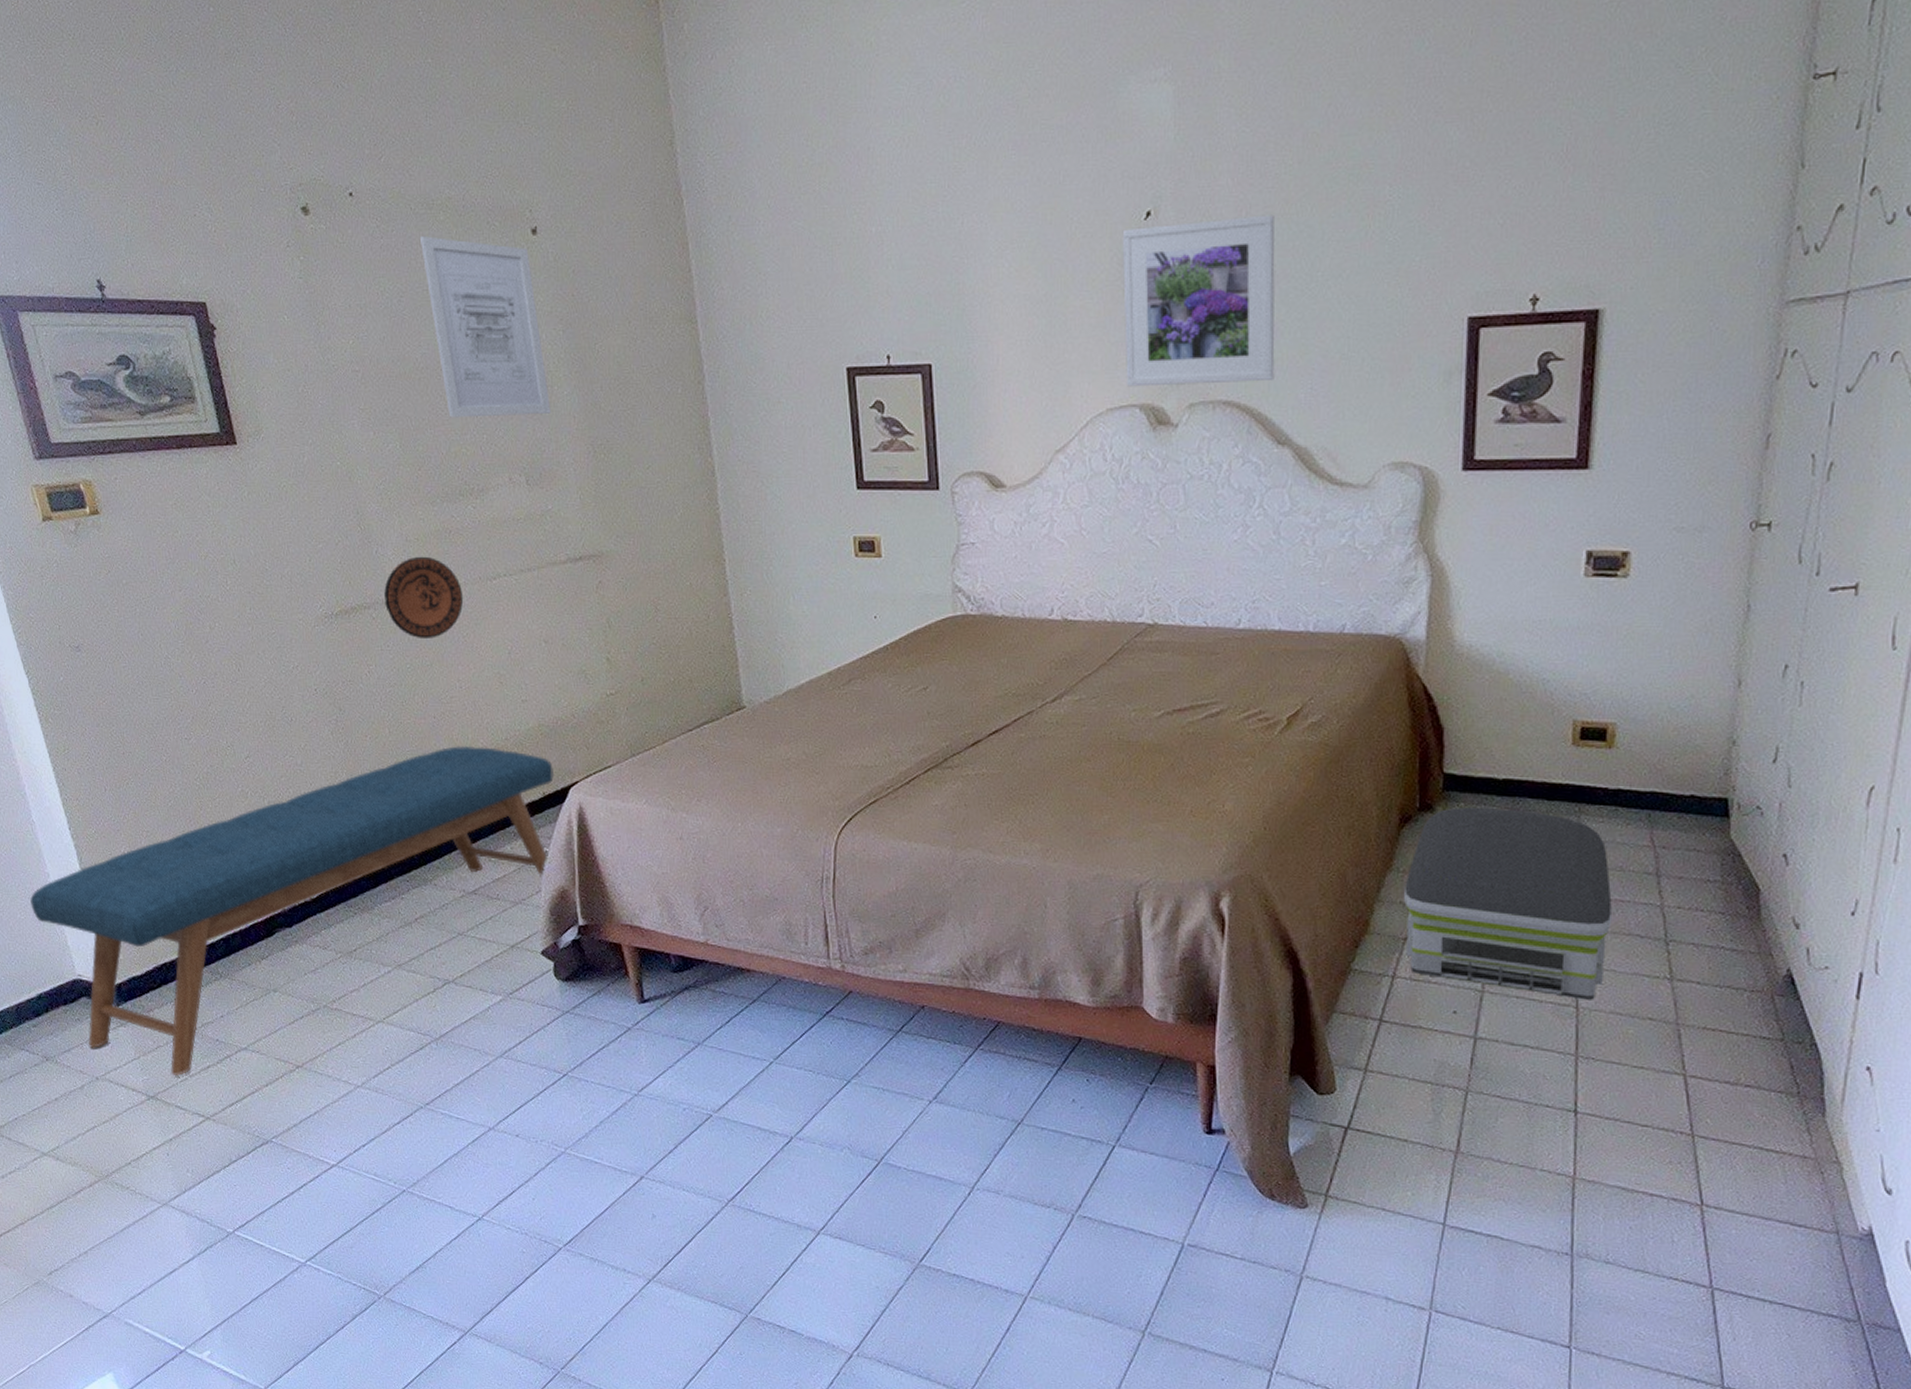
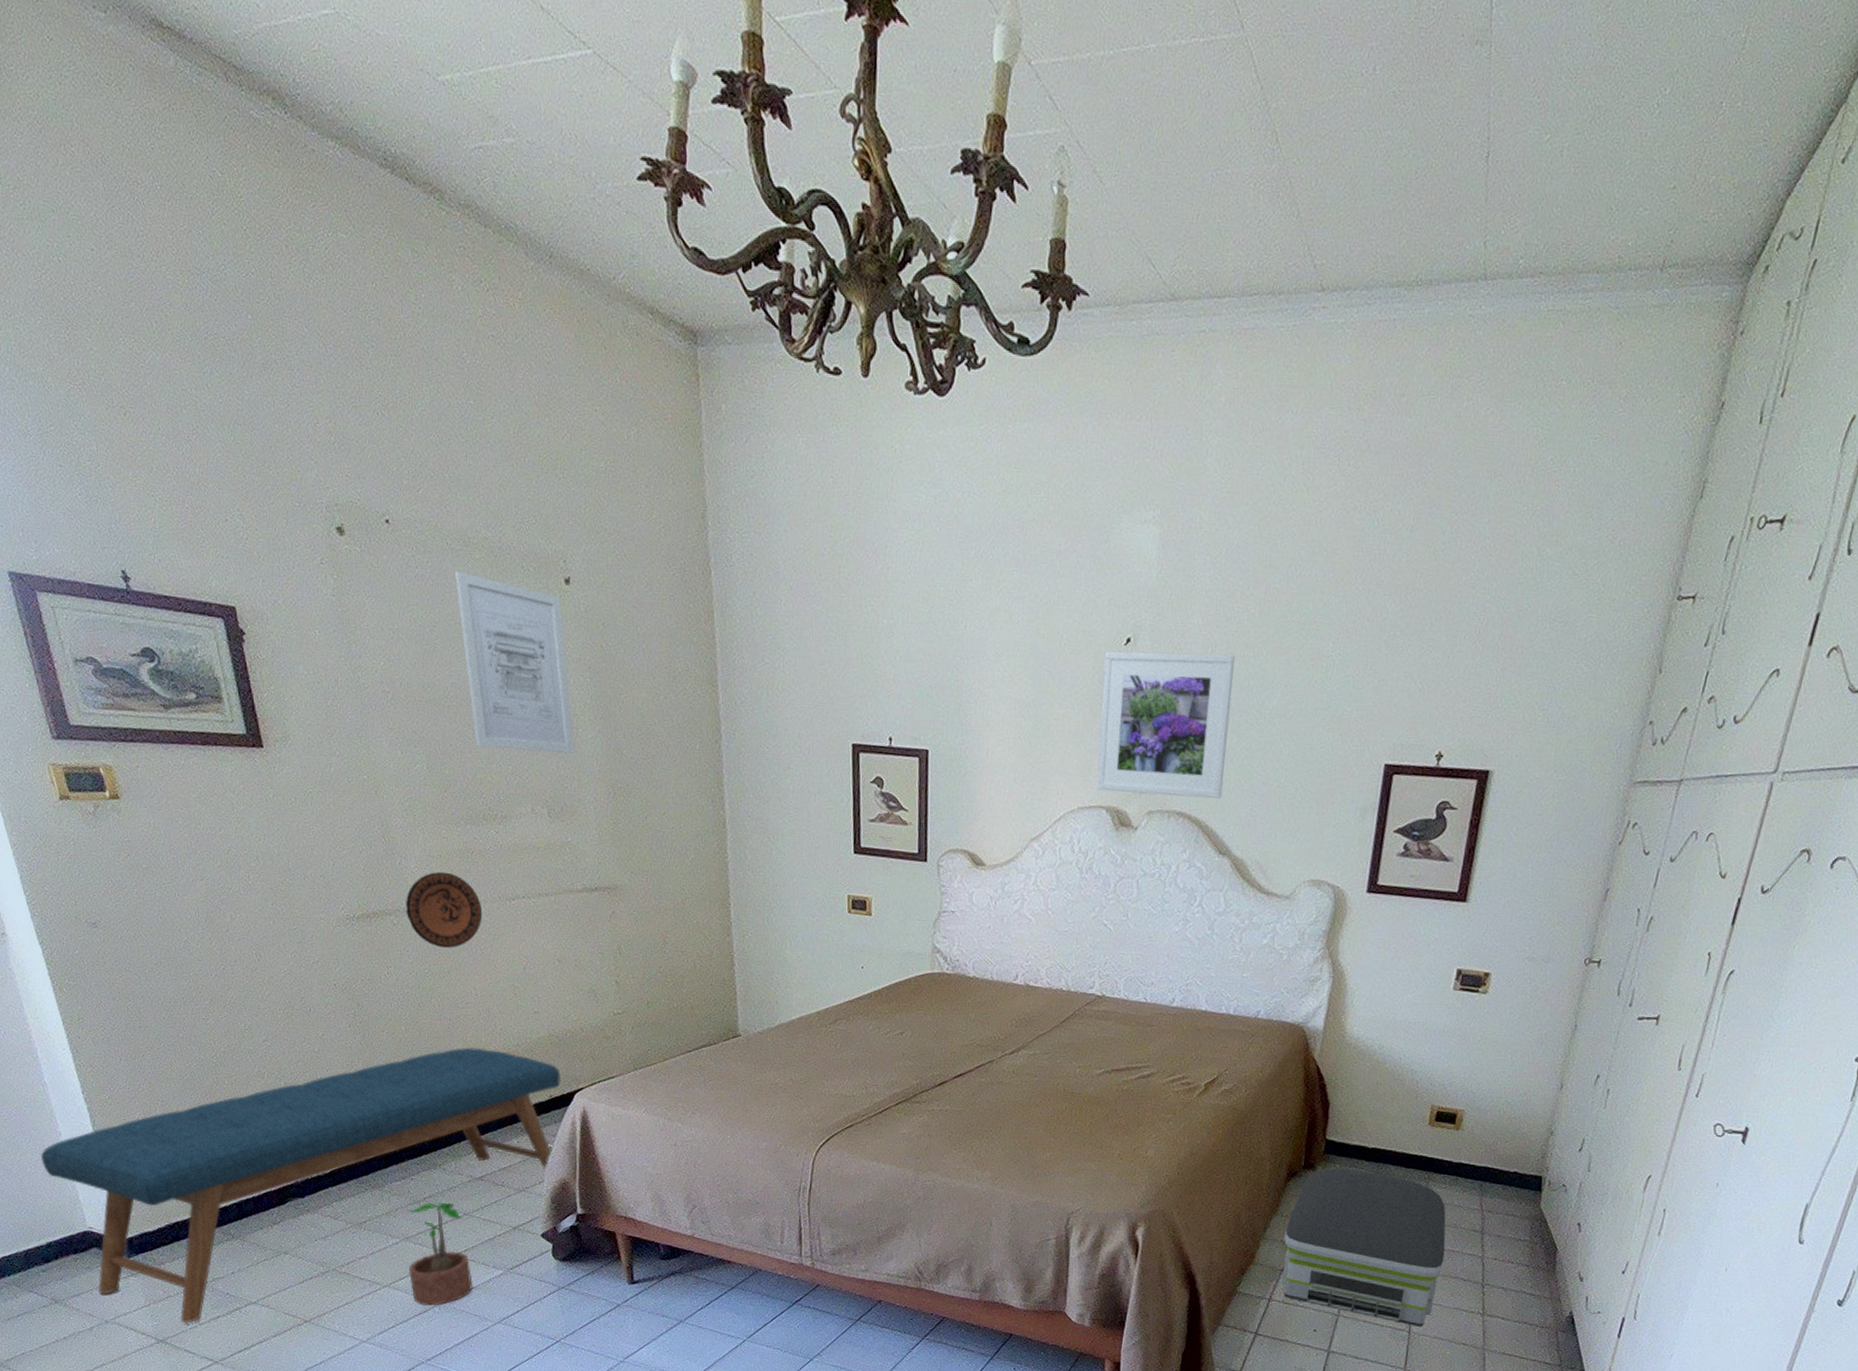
potted plant: none [398,923,471,1042] -> present [407,1202,473,1307]

